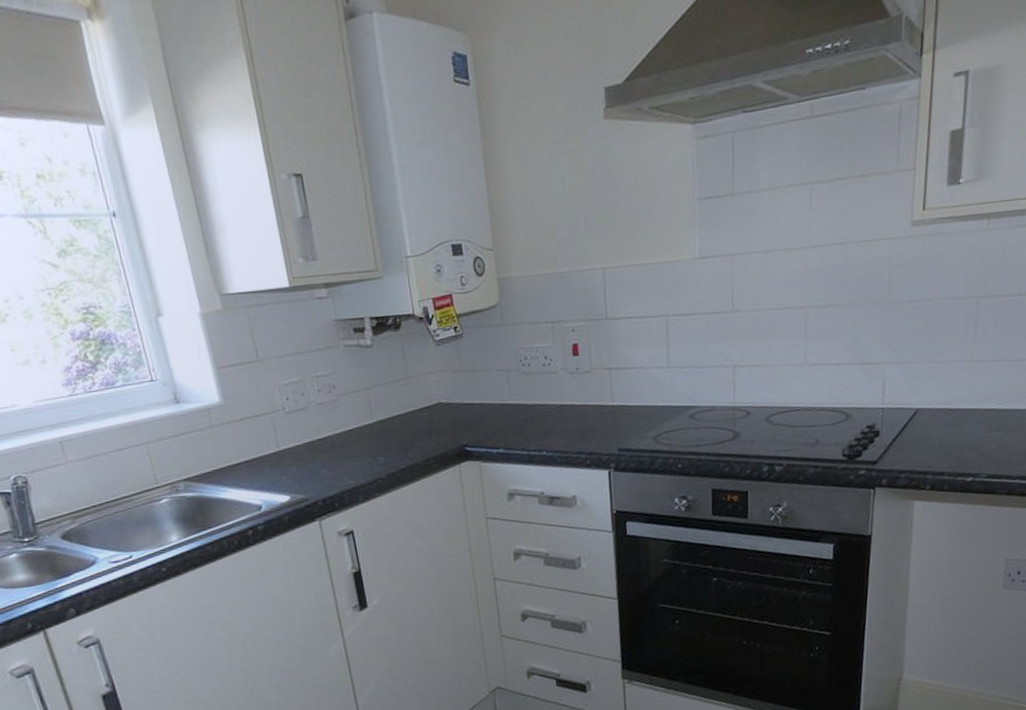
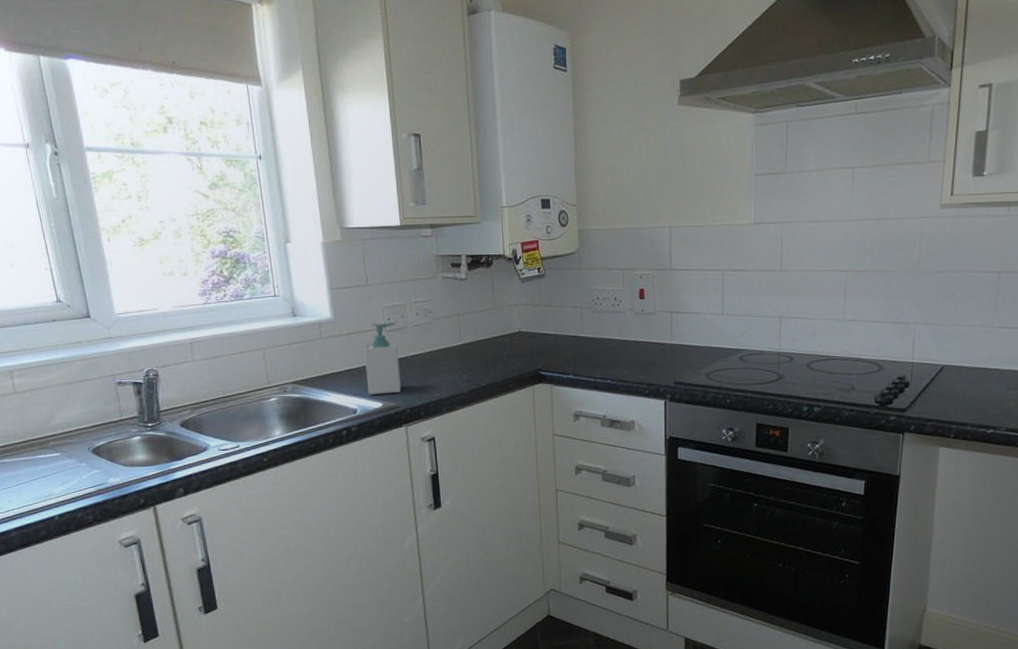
soap bottle: none [262,402,310,488] -> present [364,323,401,395]

